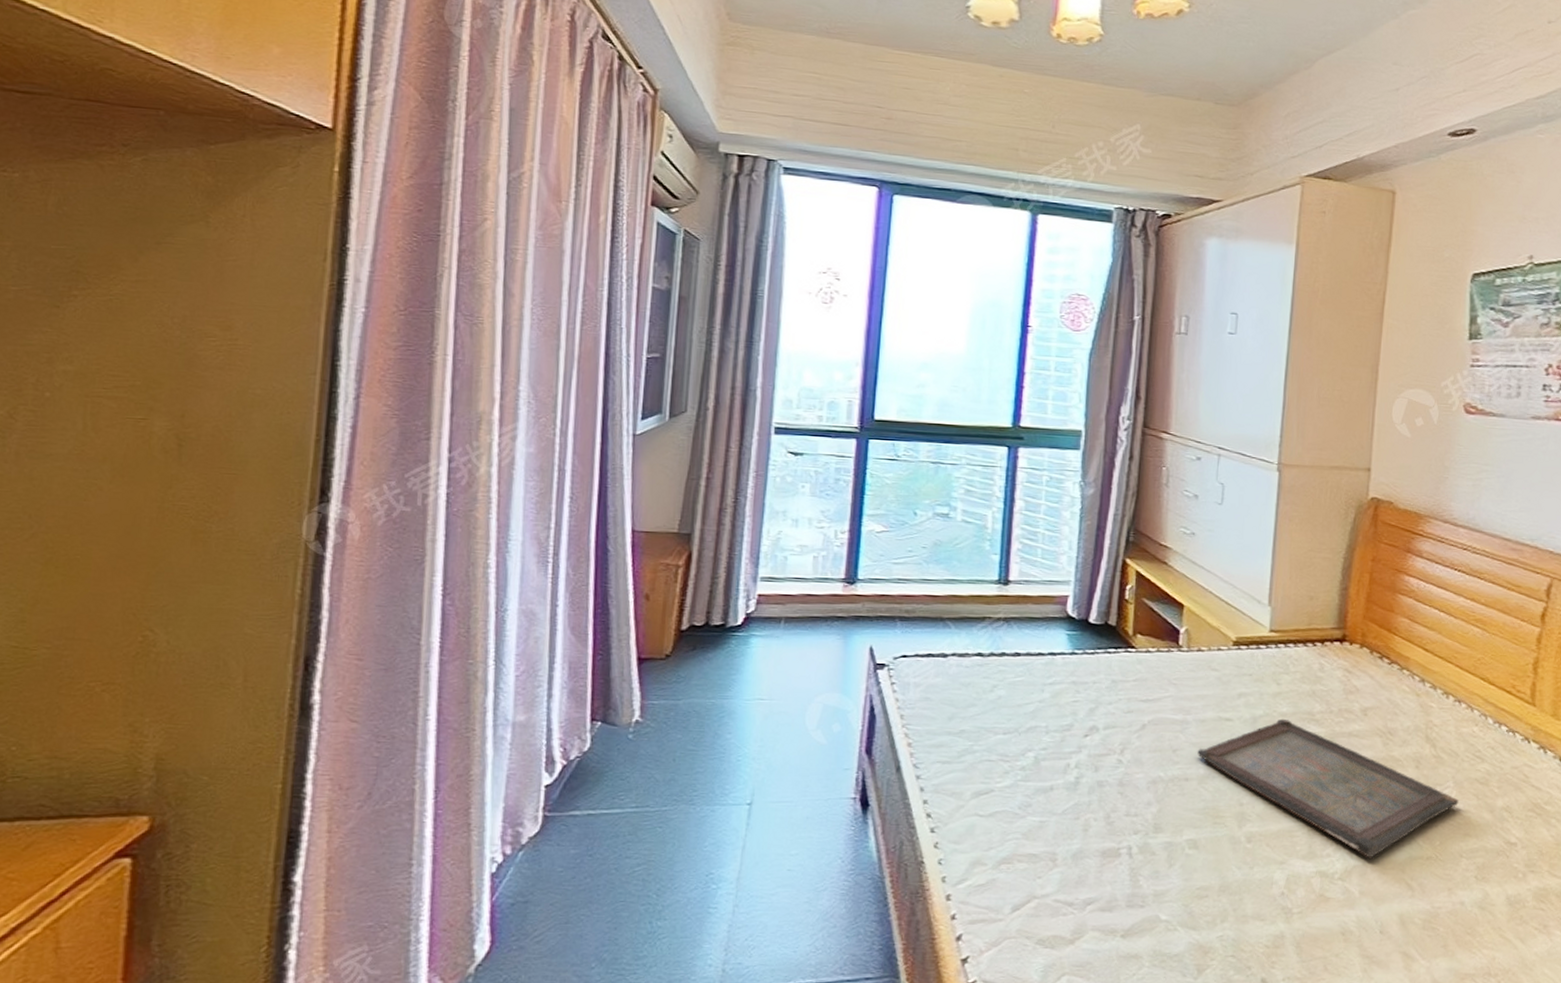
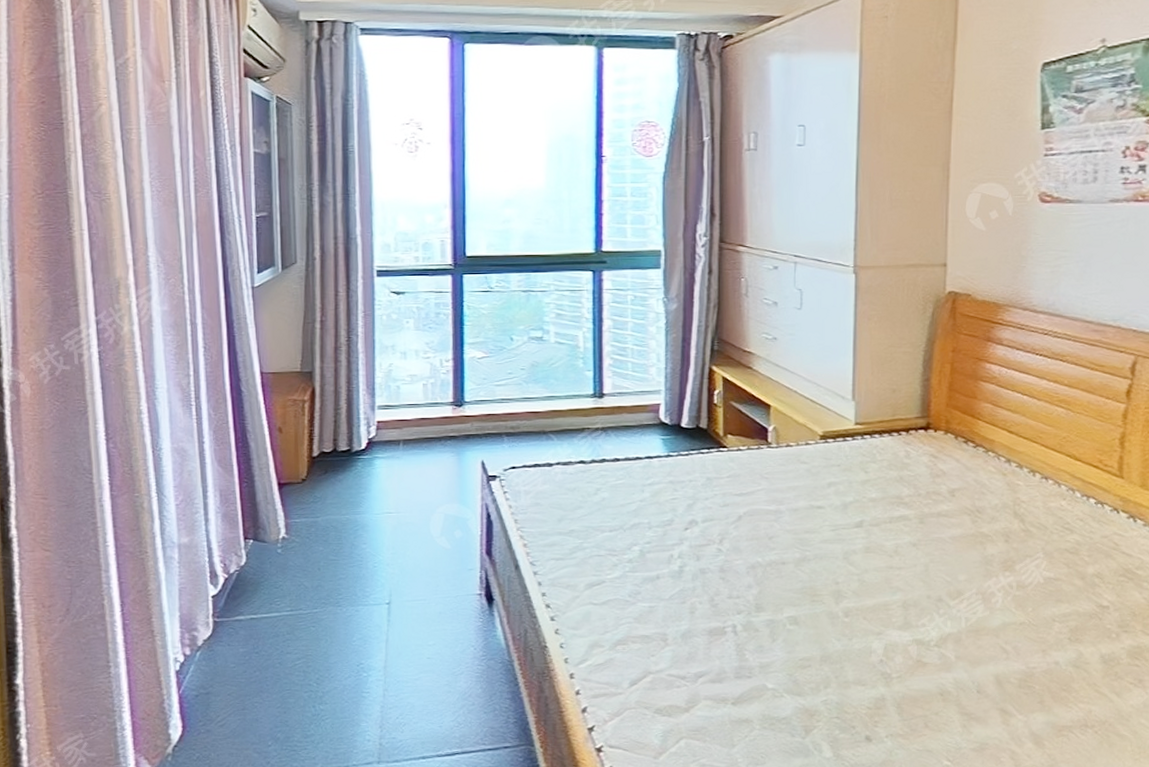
serving tray: present [1197,718,1459,858] -> none [792,503,1049,626]

